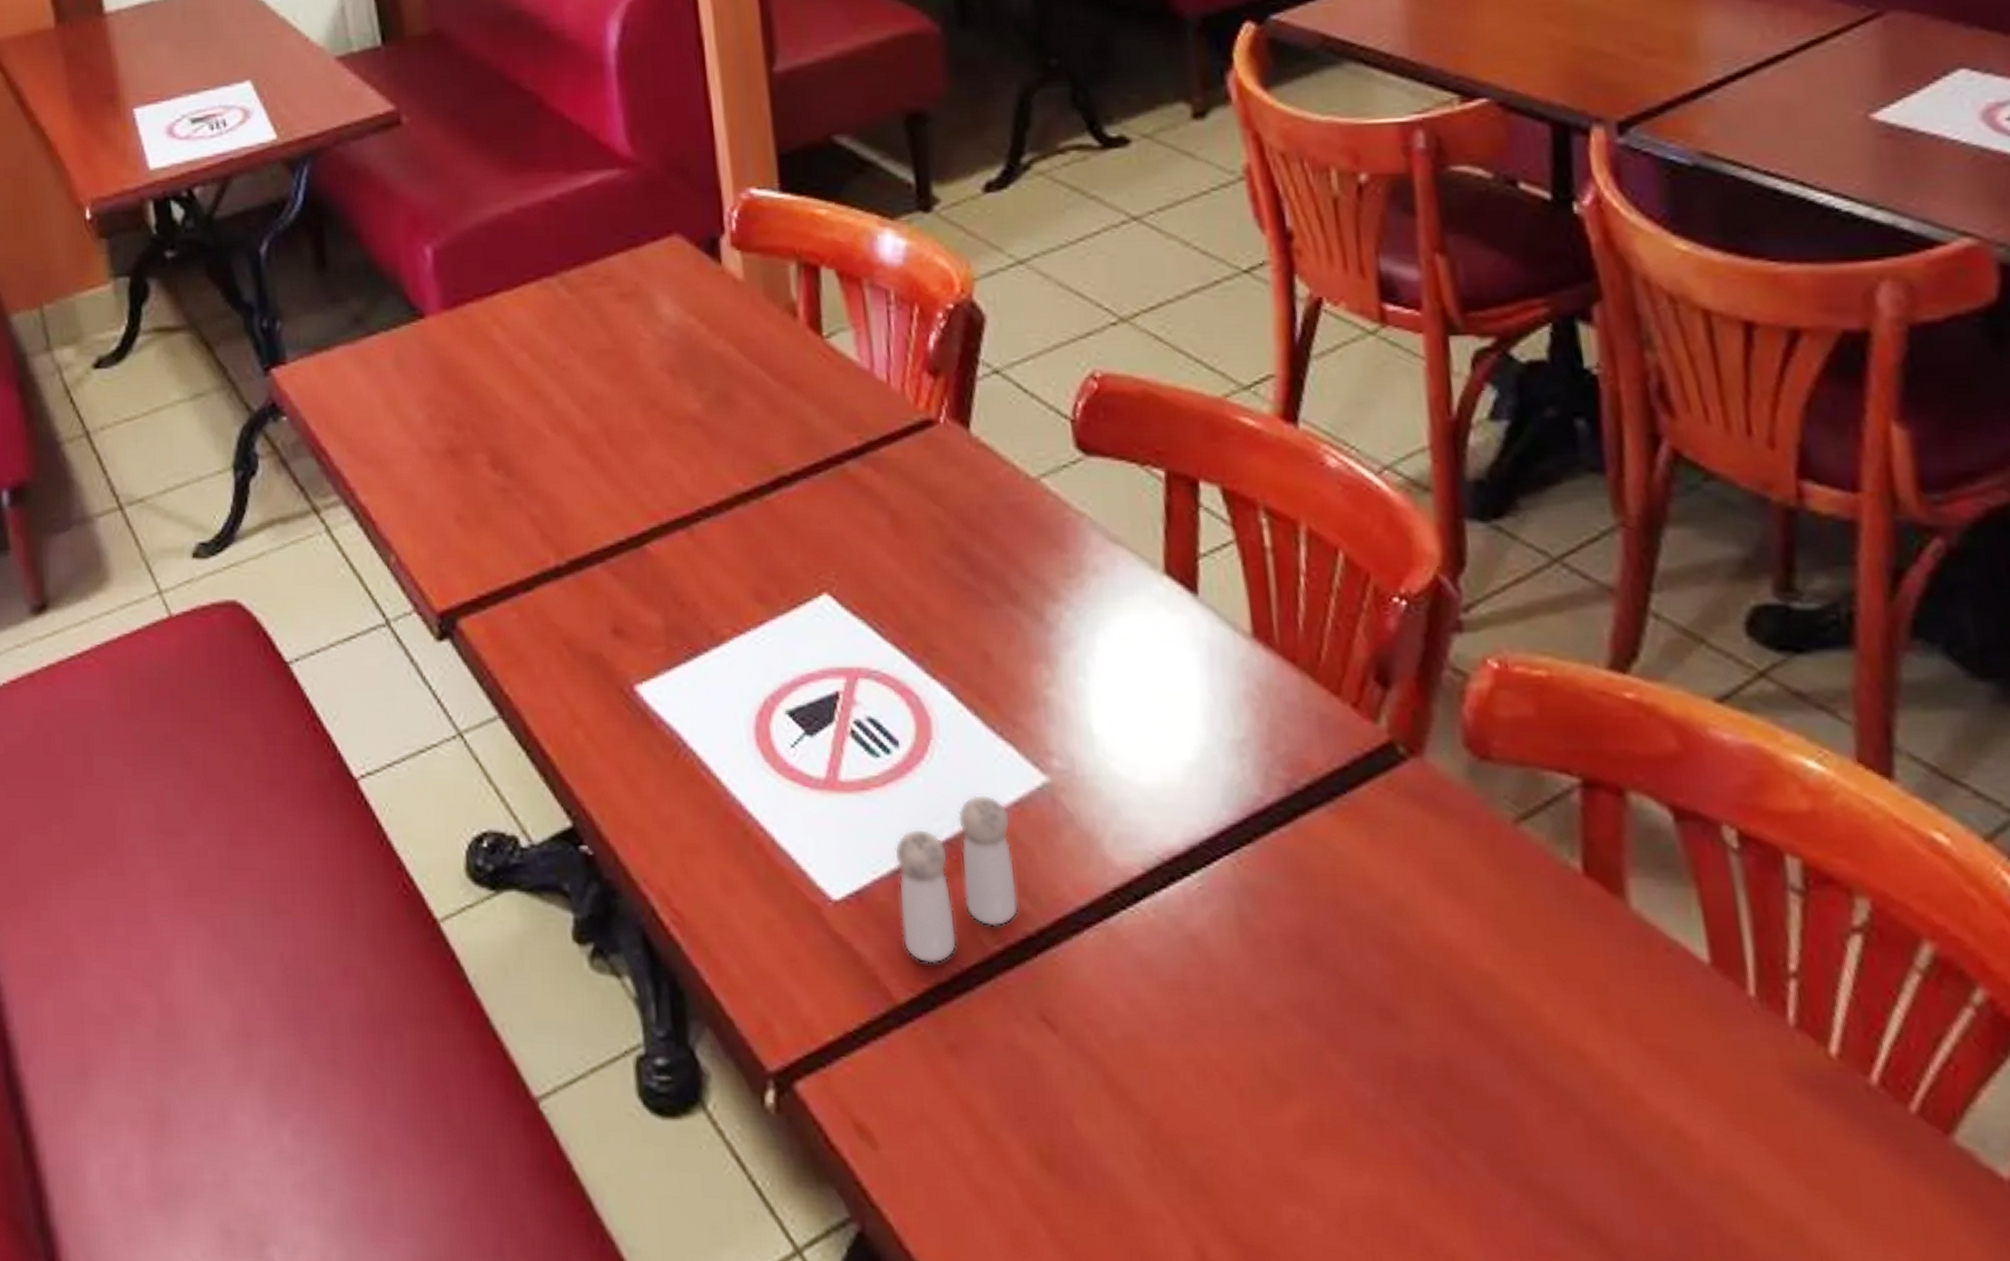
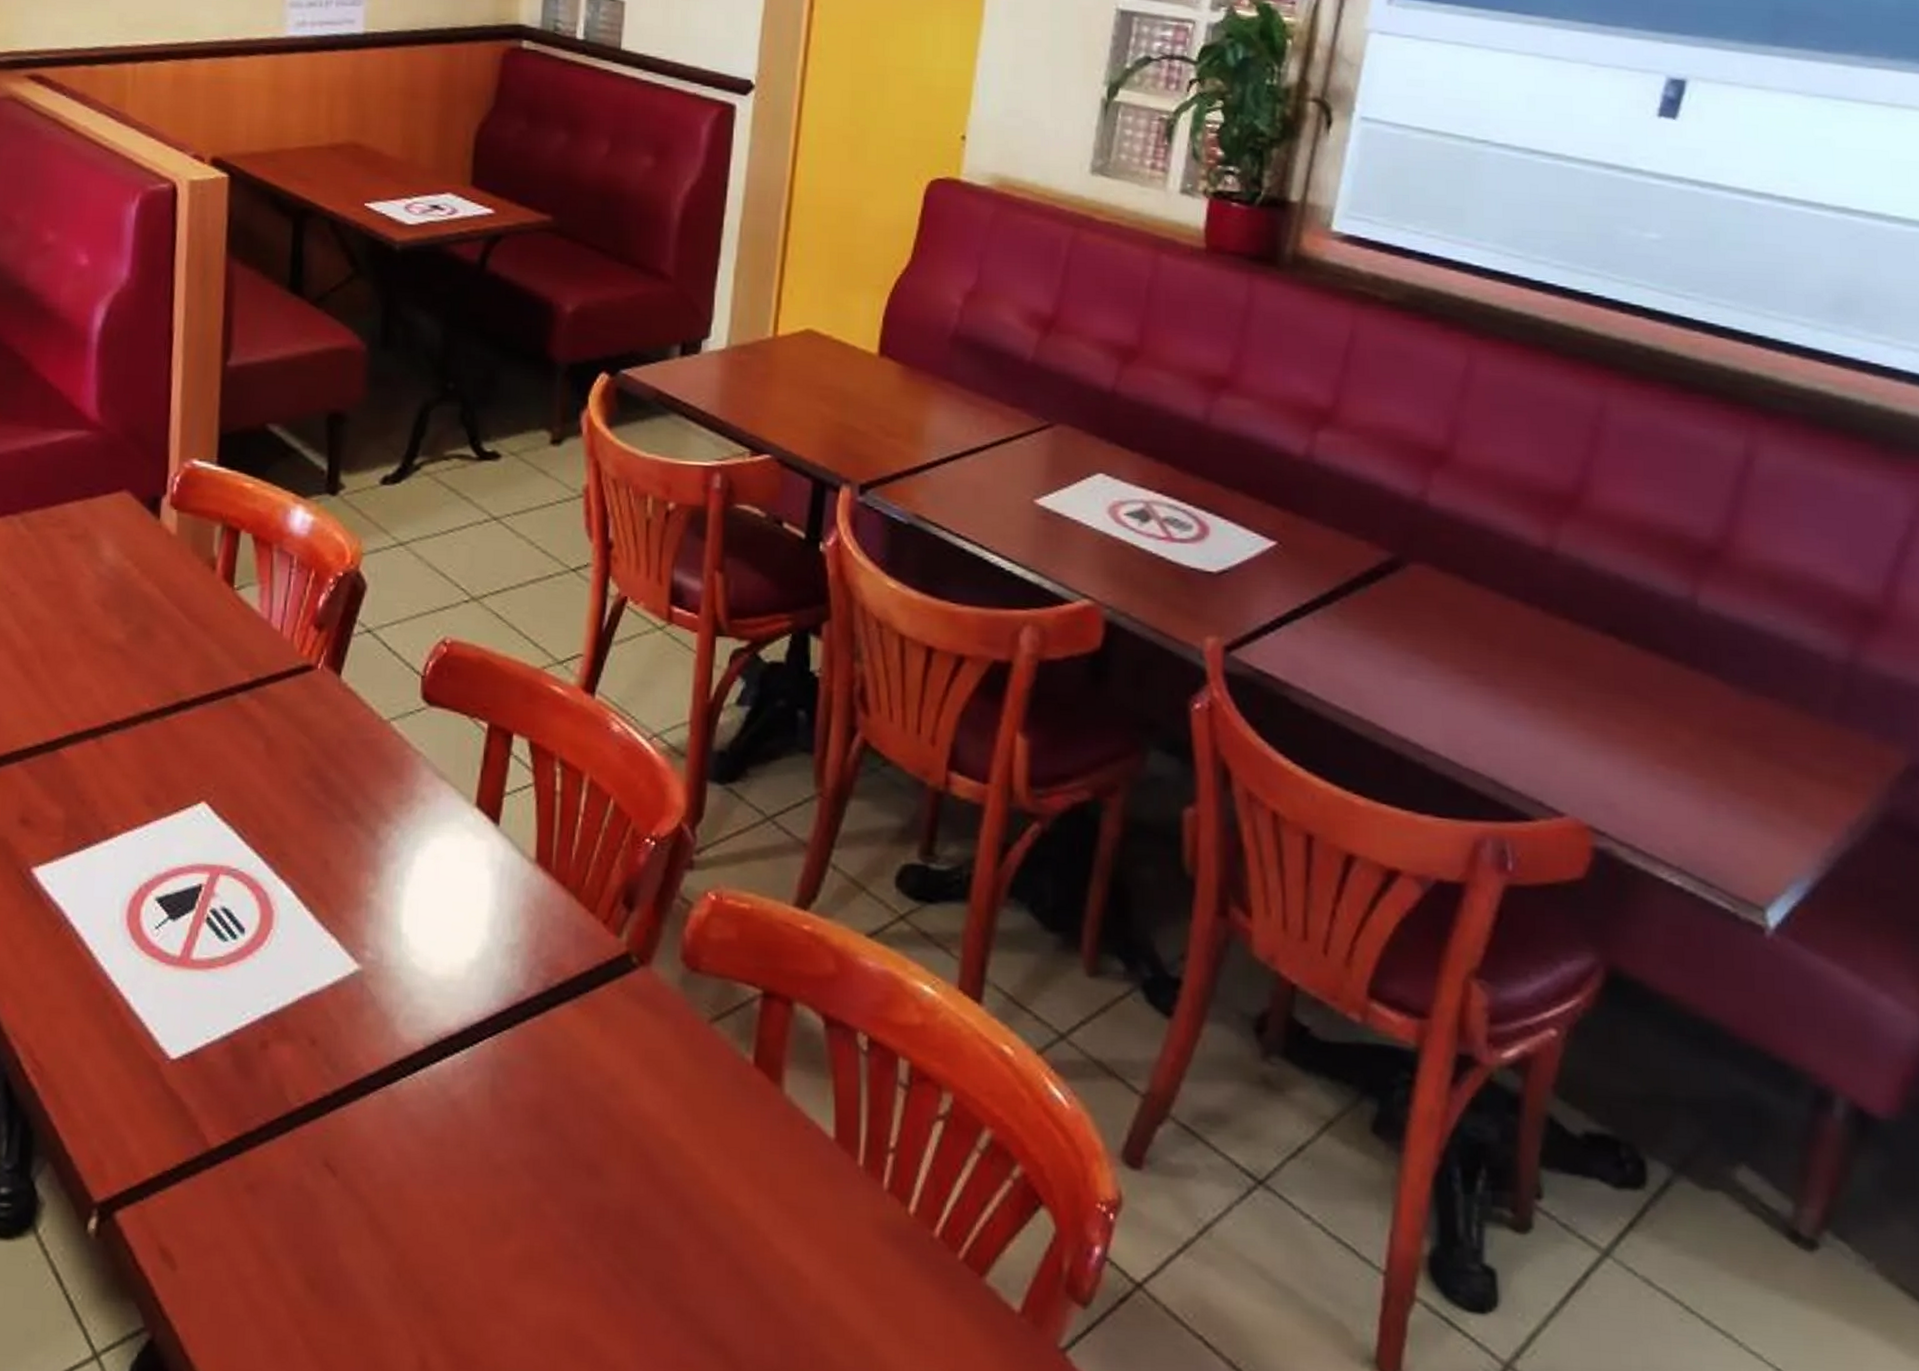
salt and pepper shaker: present [893,794,1019,964] -> none [222,976,326,1116]

